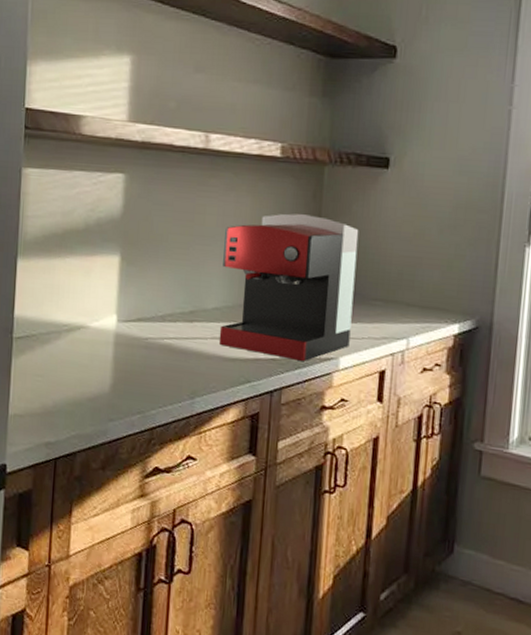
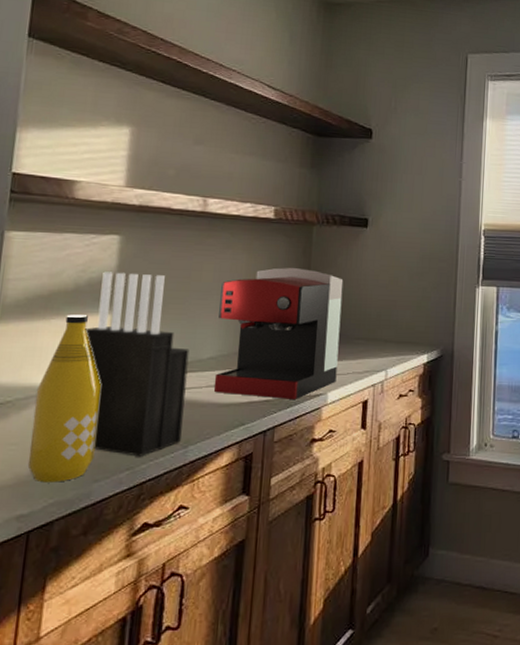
bottle: none [53,254,113,417] -> present [28,314,101,483]
knife block: none [96,211,194,402] -> present [85,271,190,457]

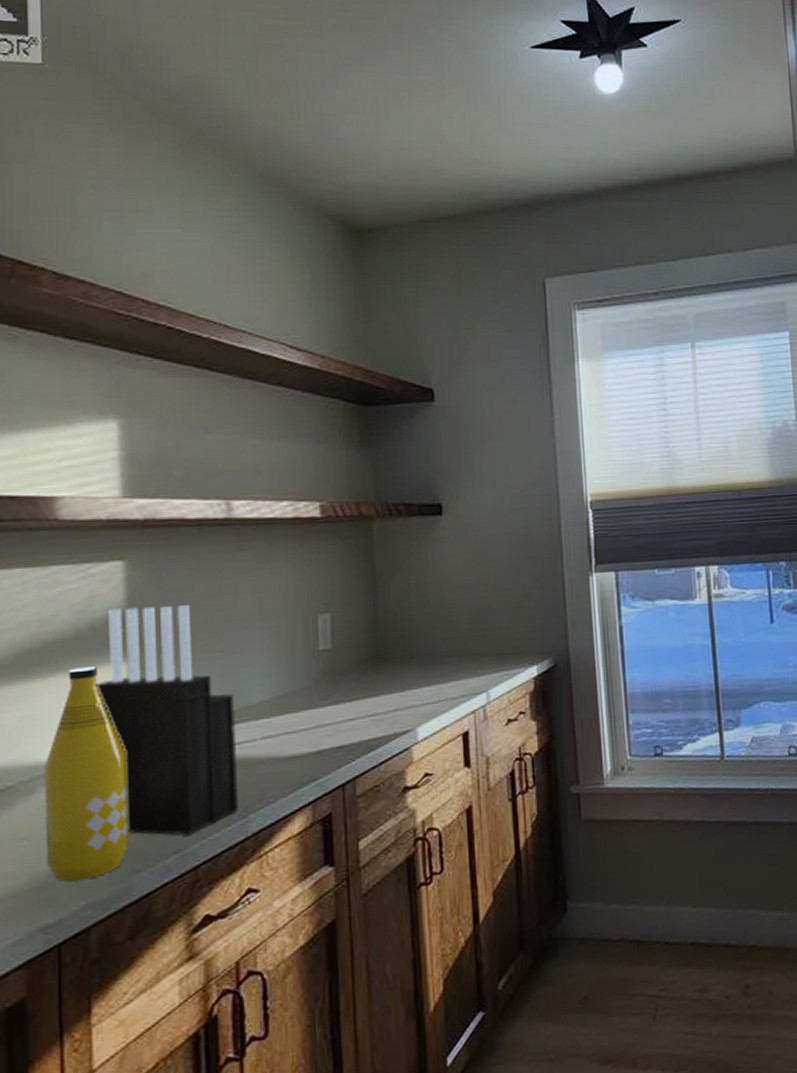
coffee maker: present [213,267,344,399] -> none [264,576,426,745]

